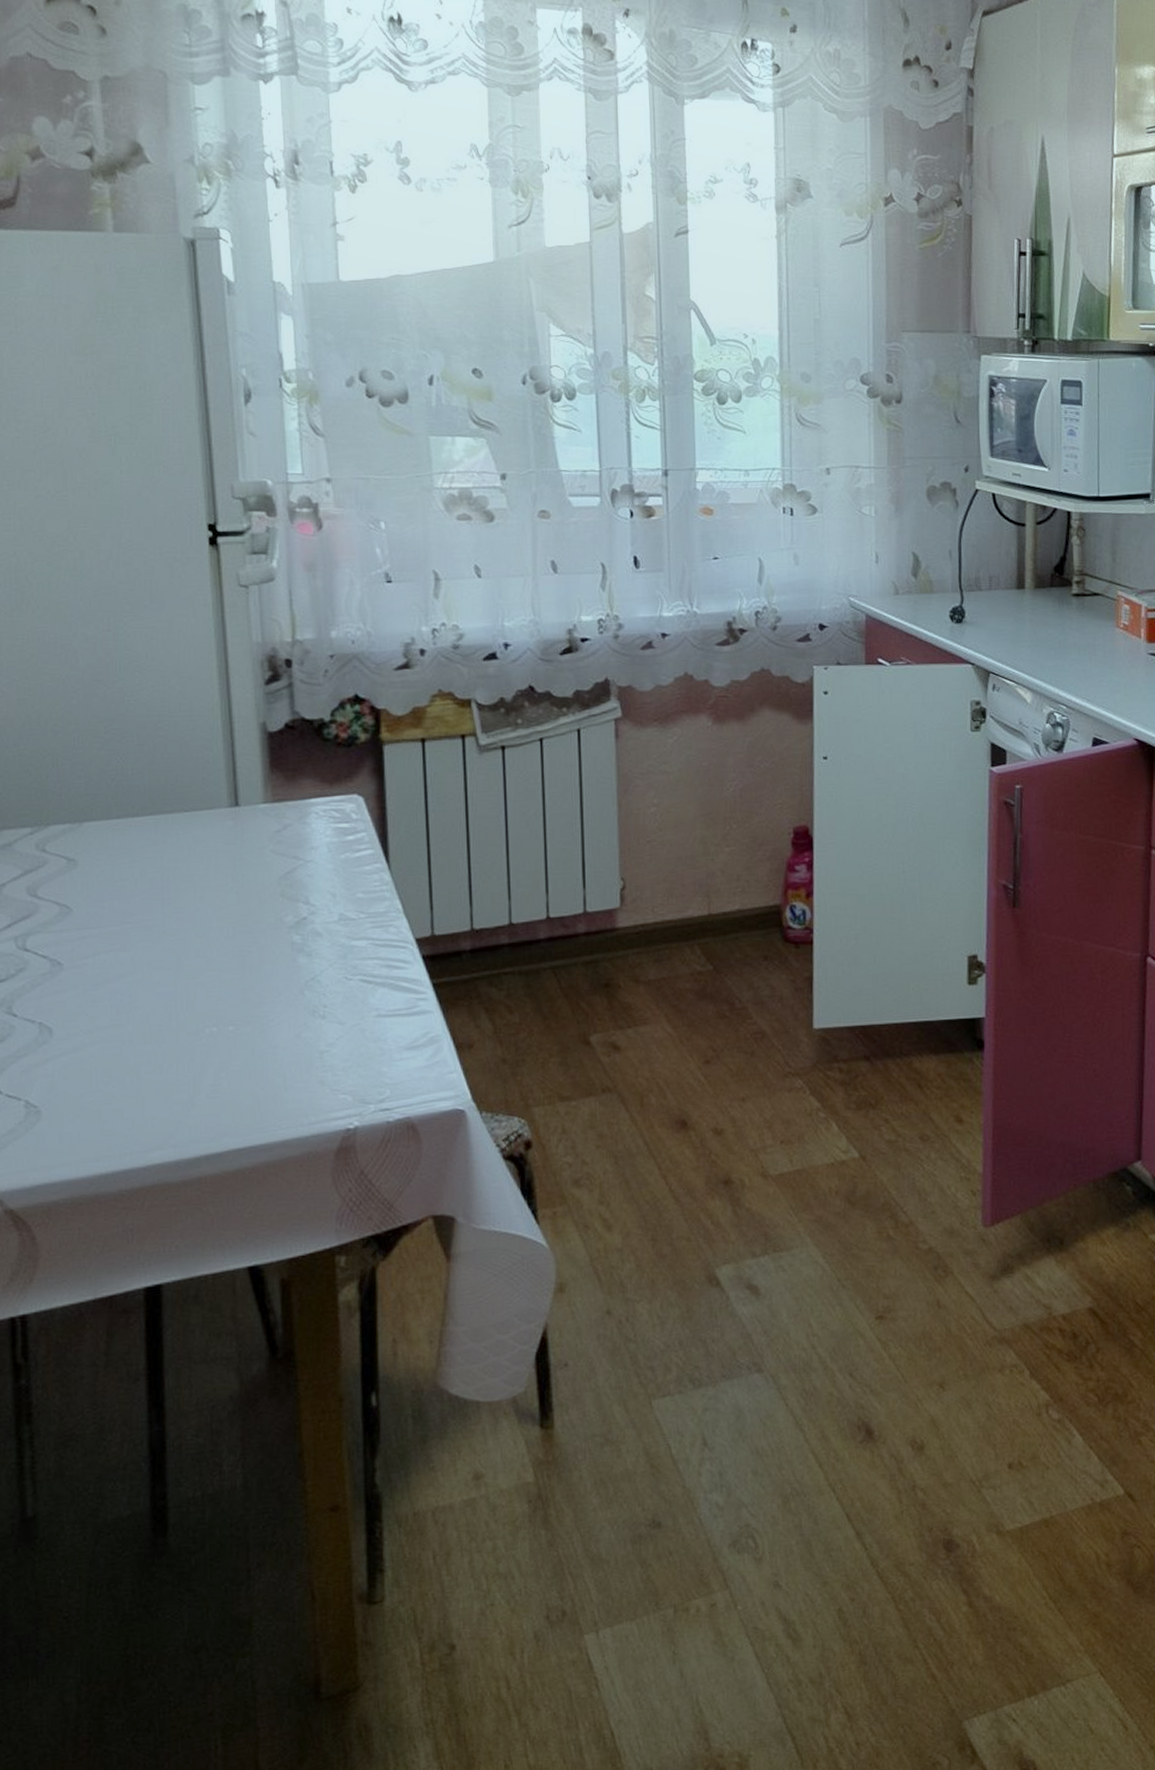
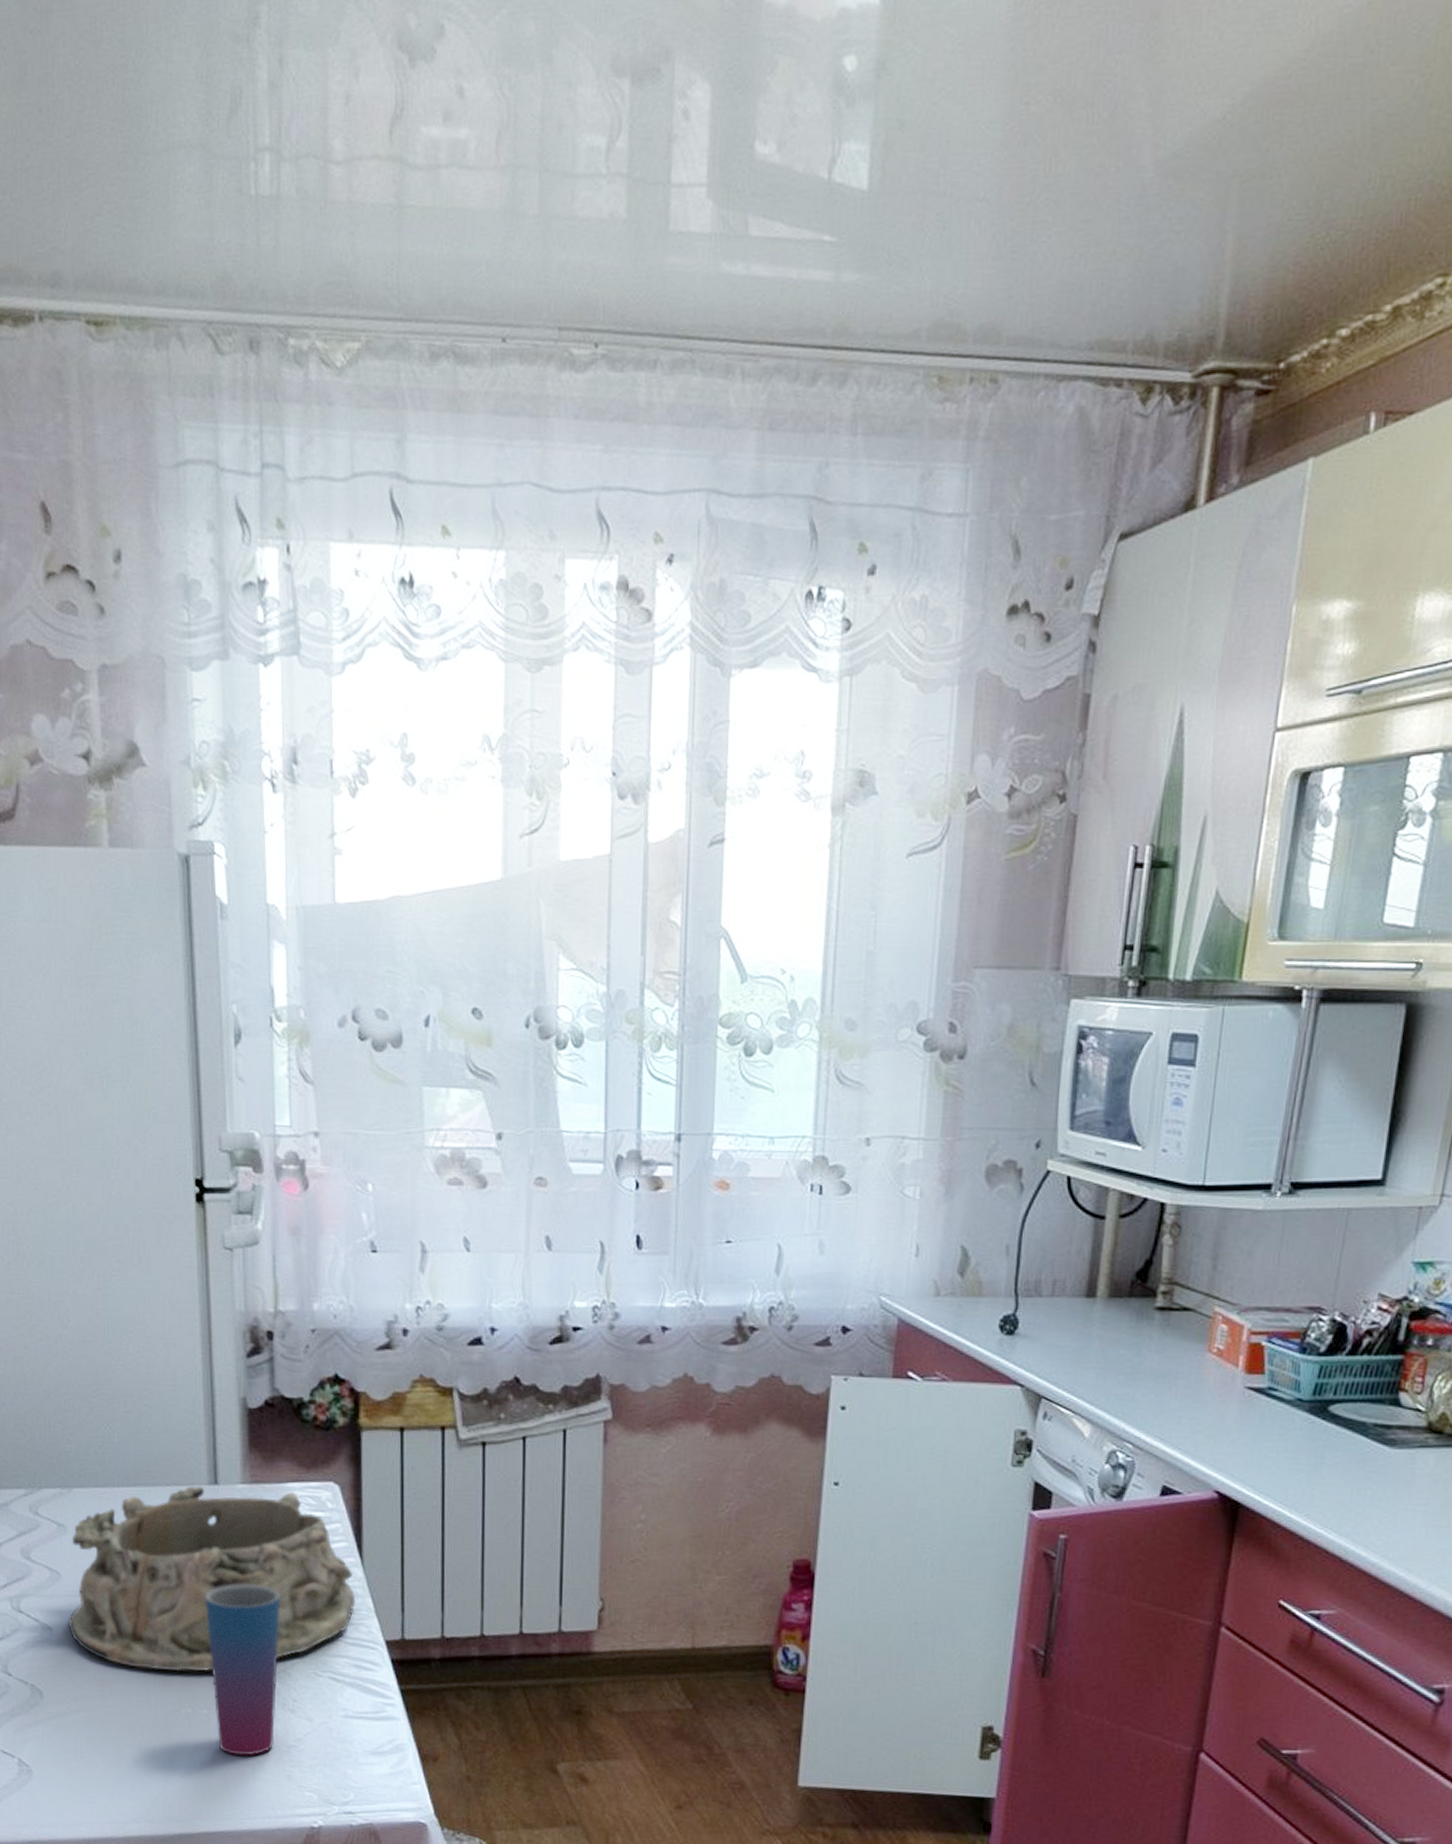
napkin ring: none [80,807,384,994] -> present [69,1485,356,1672]
cup: none [228,898,307,1068] -> present [205,1584,280,1756]

